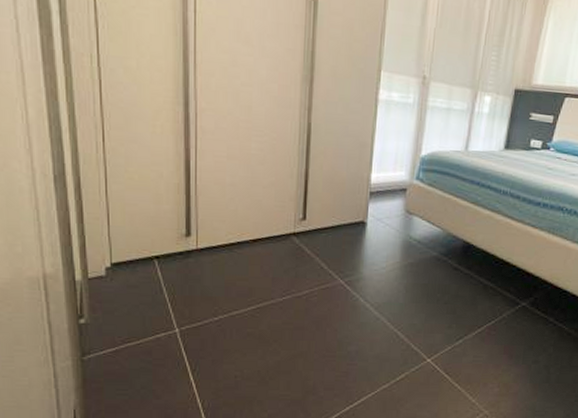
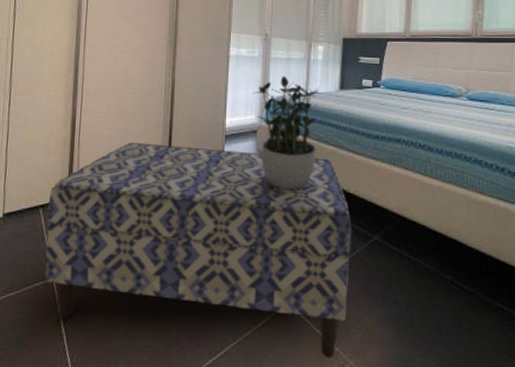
bench: none [164,194,501,408] -> present [45,143,352,359]
potted plant: none [404,128,484,254] -> present [253,75,322,189]

